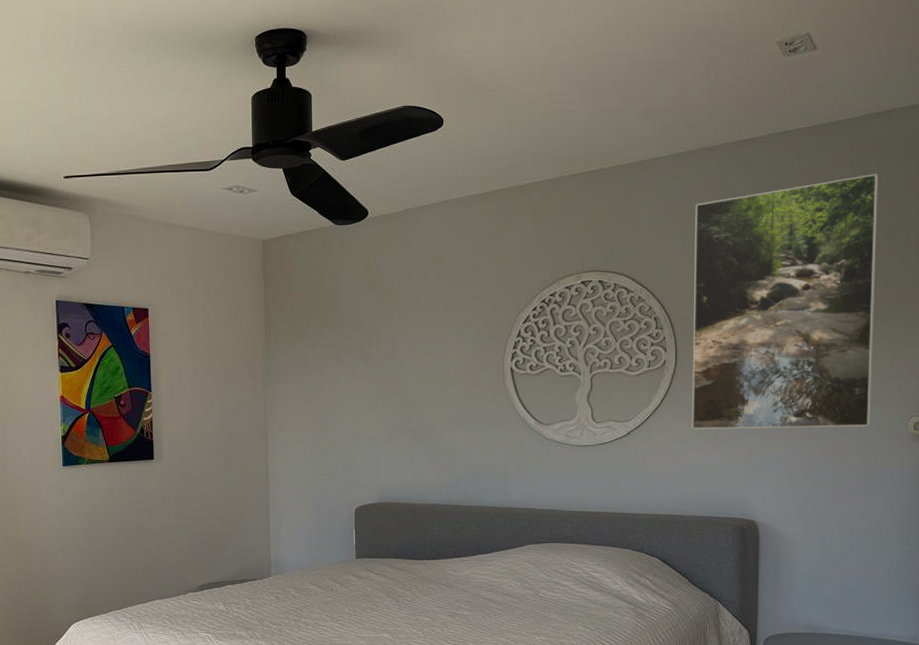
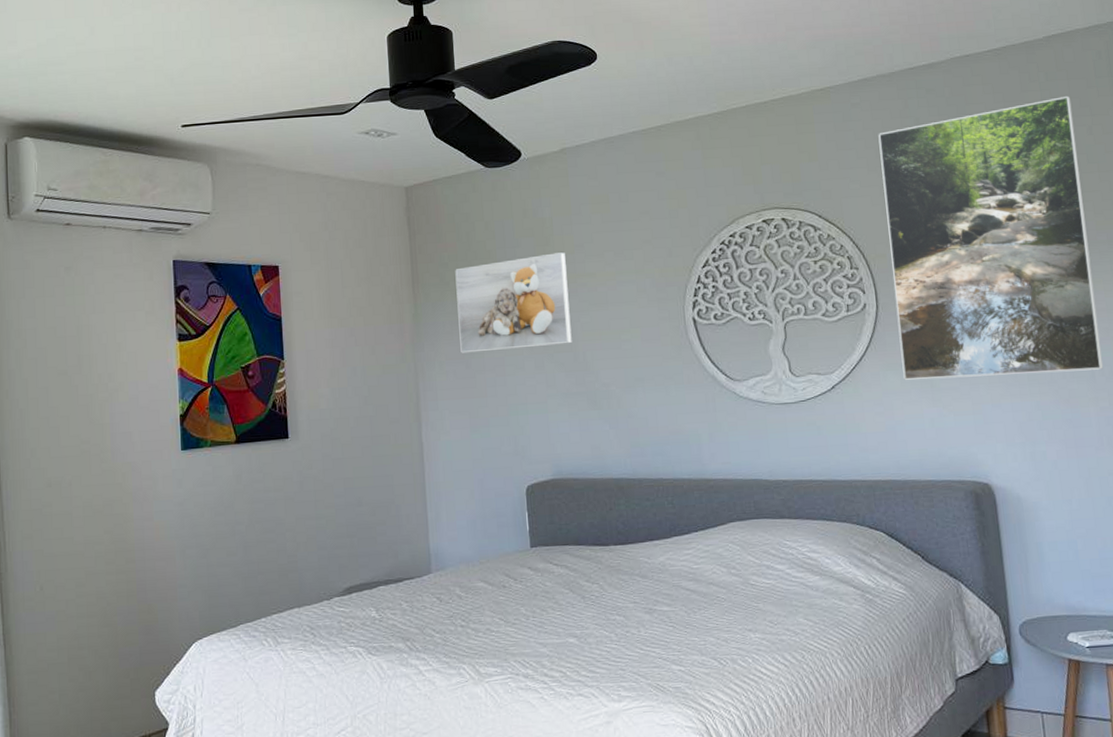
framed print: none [303,305,403,392] -> present [455,252,572,353]

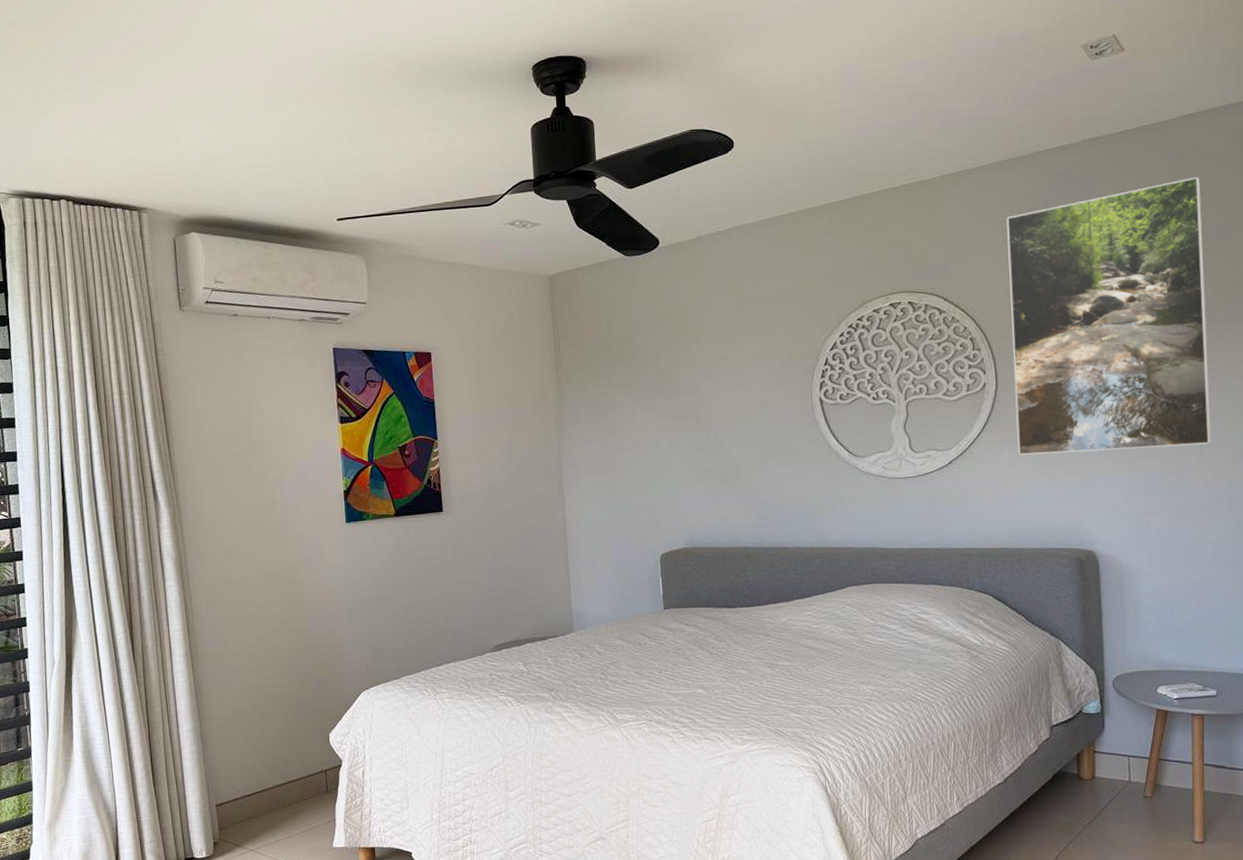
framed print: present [455,252,572,353] -> none [595,337,705,433]

